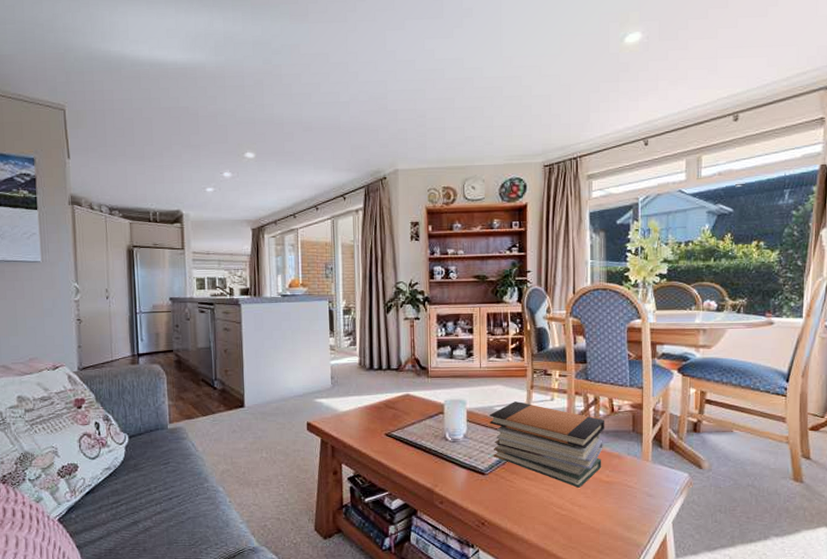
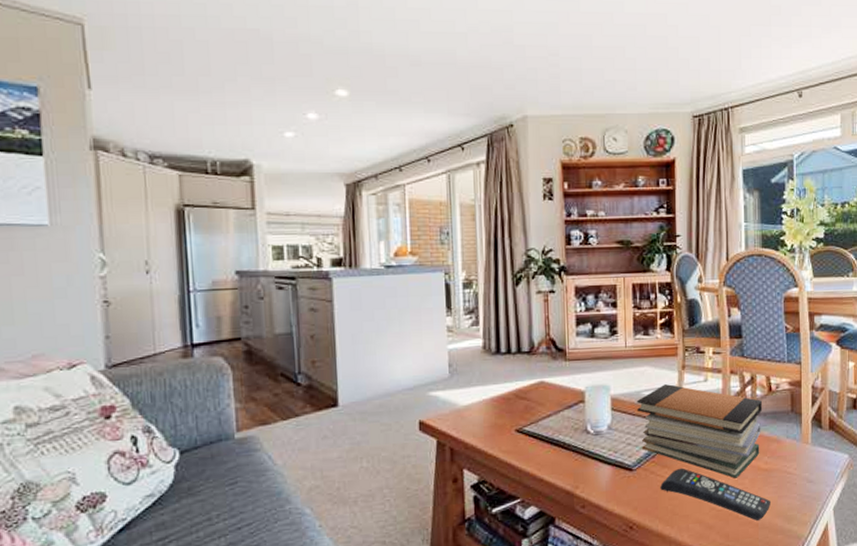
remote control: none [509,475,611,528] -> present [660,468,770,522]

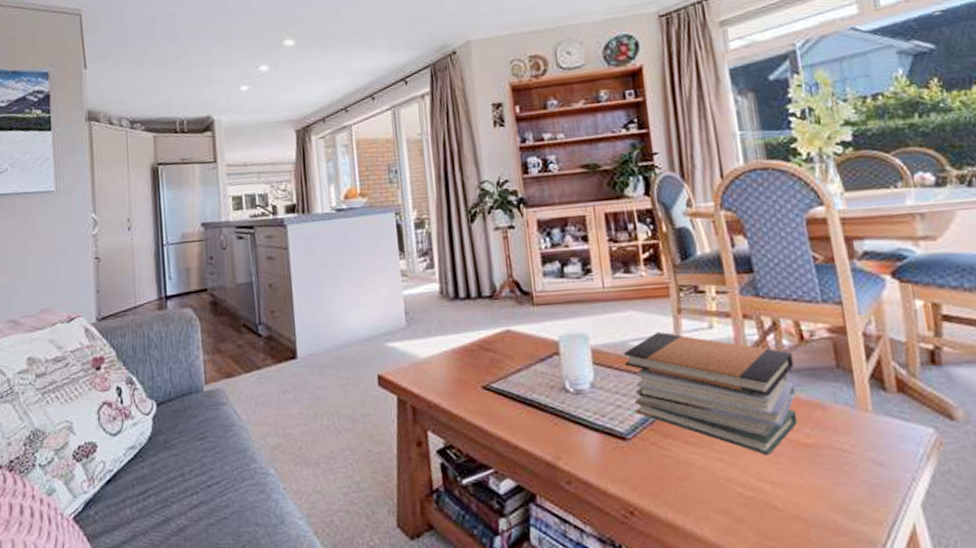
remote control: present [660,468,770,522] -> none [664,438,823,516]

